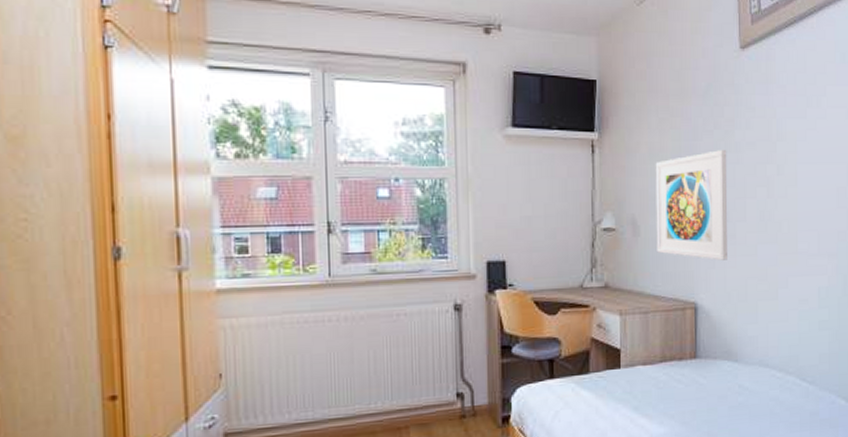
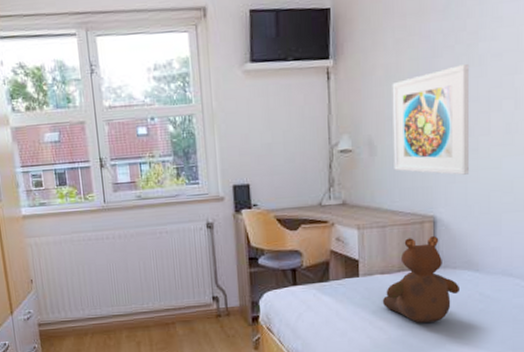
teddy bear: none [644,324,720,419] -> present [382,236,459,323]

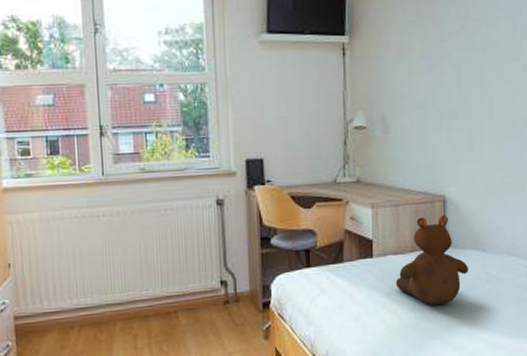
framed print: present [392,64,470,175] -> none [404,49,475,155]

